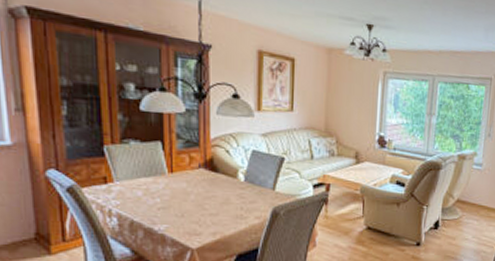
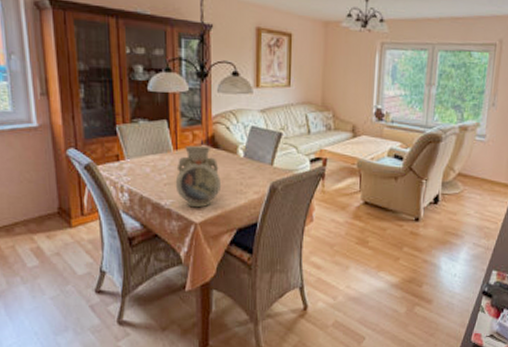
vase: none [170,169,219,233] -> present [175,146,220,208]

